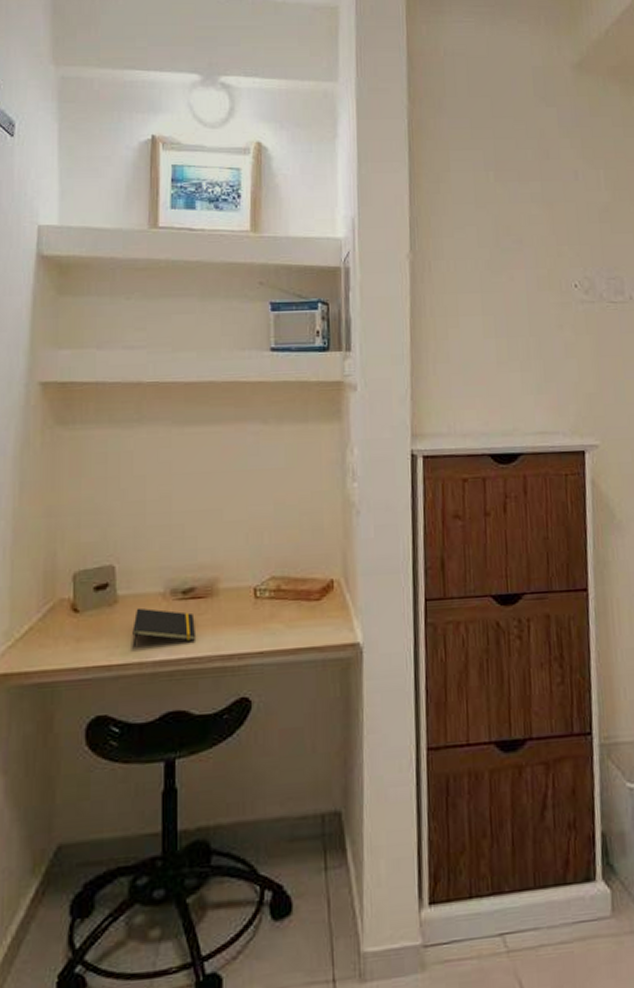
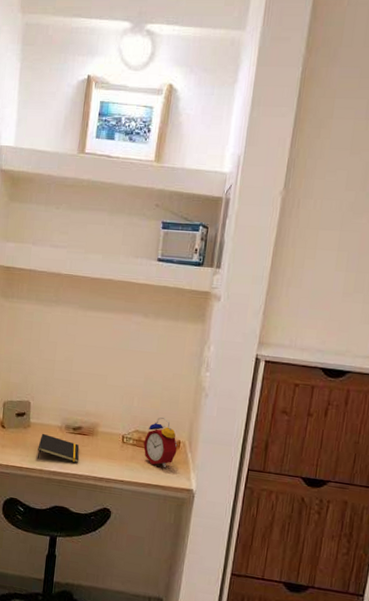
alarm clock: none [285,551,331,622] -> present [143,417,178,469]

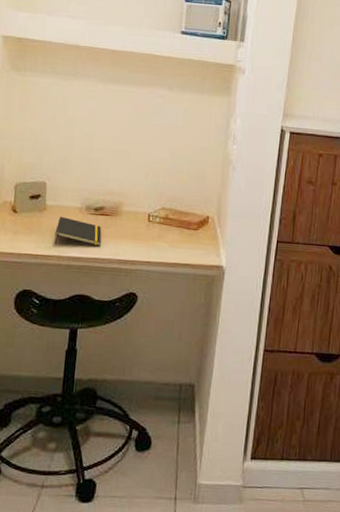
alarm clock: present [143,417,178,469] -> none [171,192,206,246]

